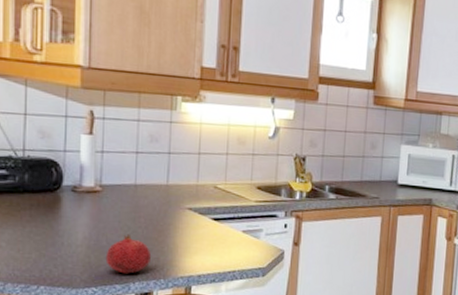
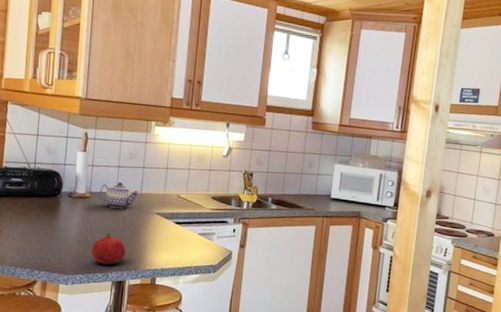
teapot: none [113,172,165,205] -> present [99,182,139,209]

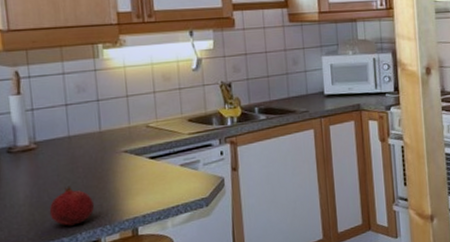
teapot: present [99,182,139,209] -> none [47,123,98,156]

